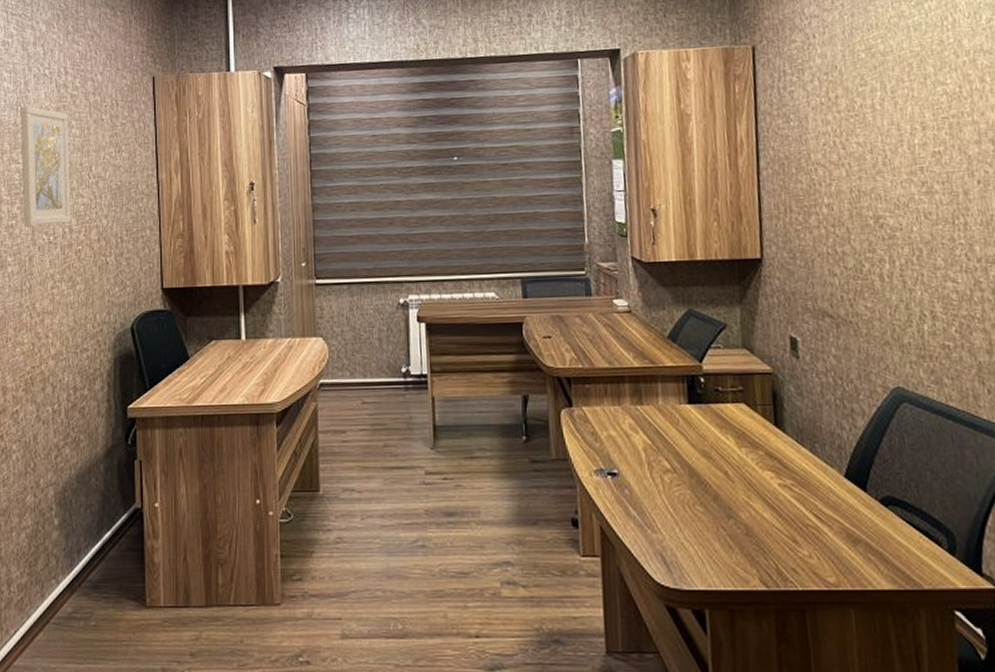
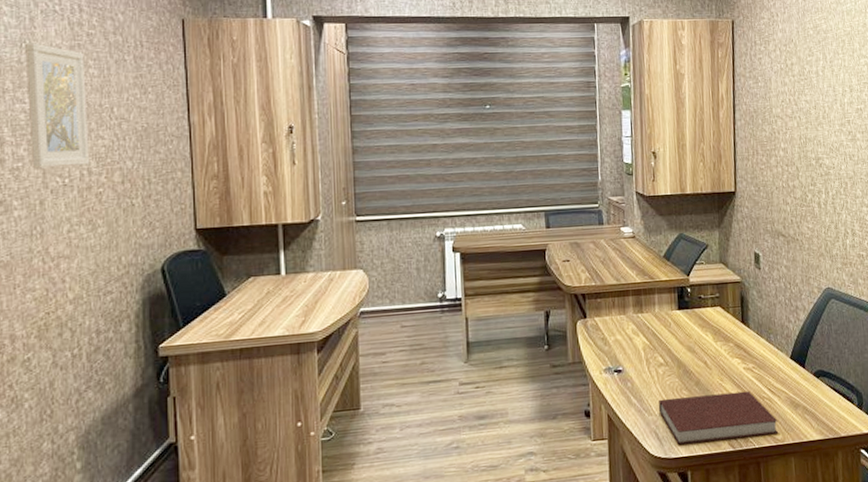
notebook: none [664,513,830,576] -> present [658,391,778,445]

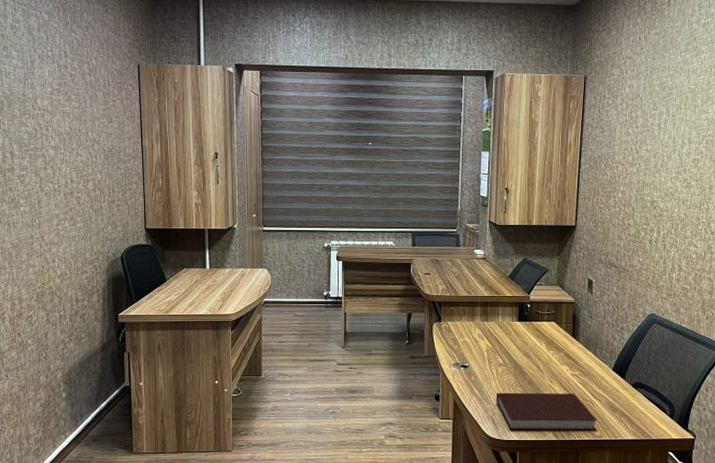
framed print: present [25,43,90,169] -> none [28,80,72,176]

